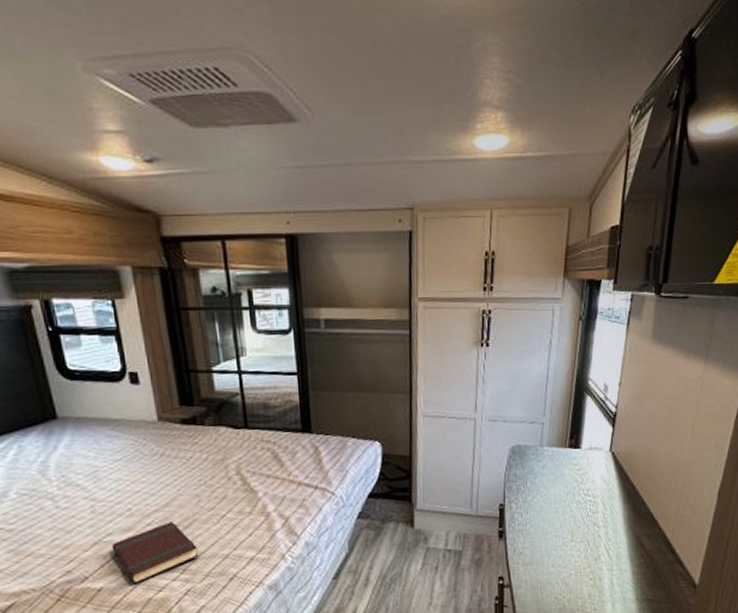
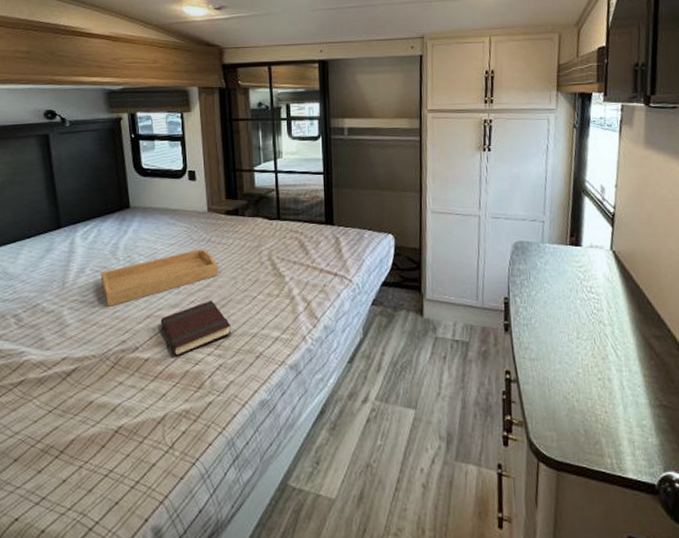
serving tray: none [29,463,178,534] -> present [100,248,219,307]

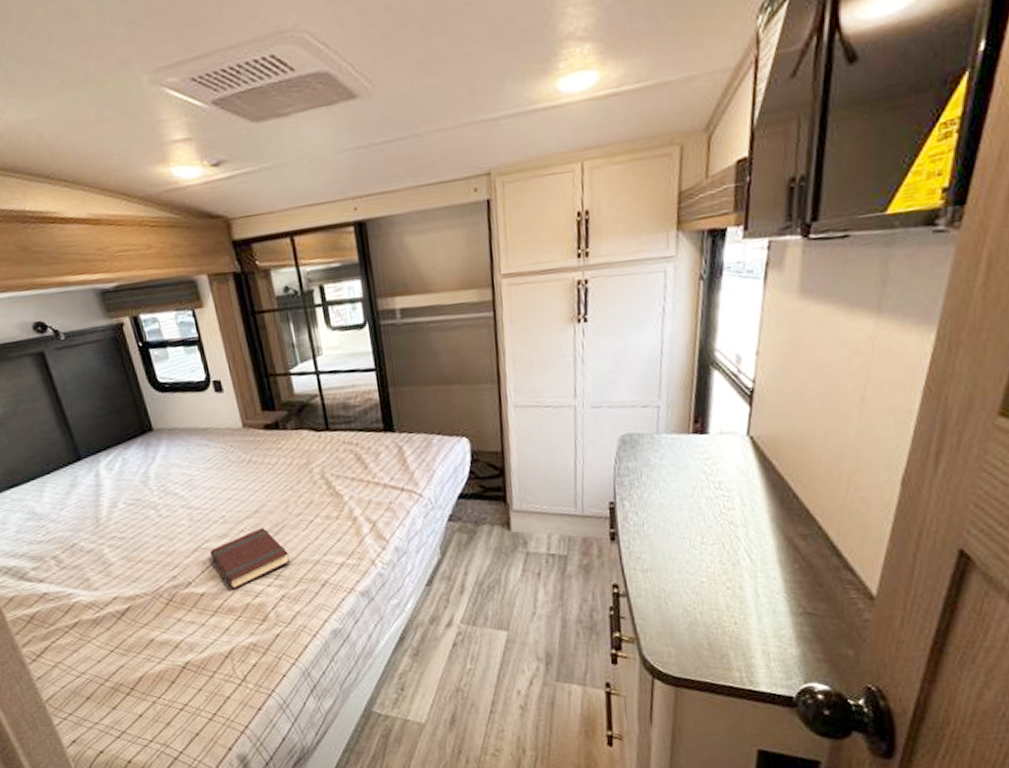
serving tray: present [100,248,219,307] -> none [135,470,267,542]

